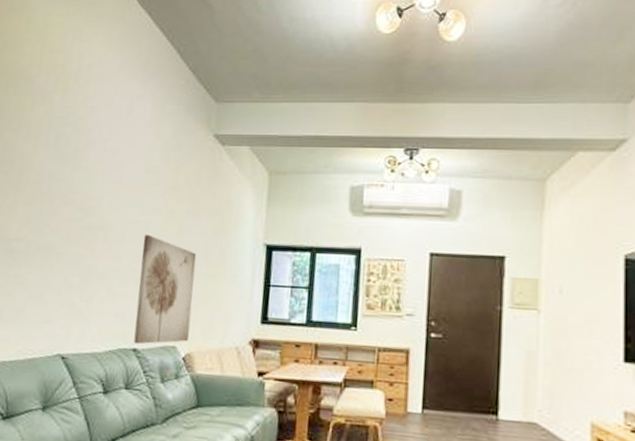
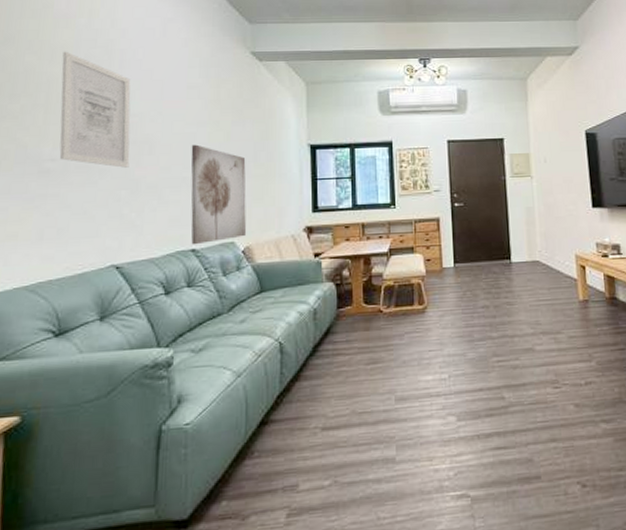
wall art: none [24,128,94,254] -> present [59,51,131,168]

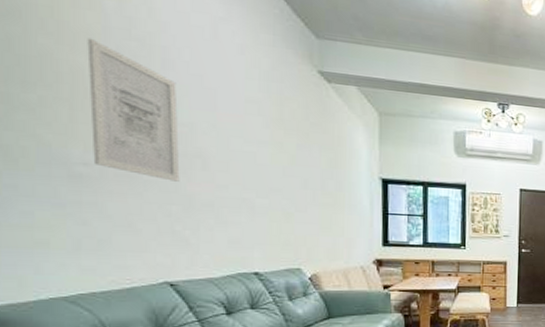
wall art: present [191,144,246,245] -> none [251,164,313,269]

